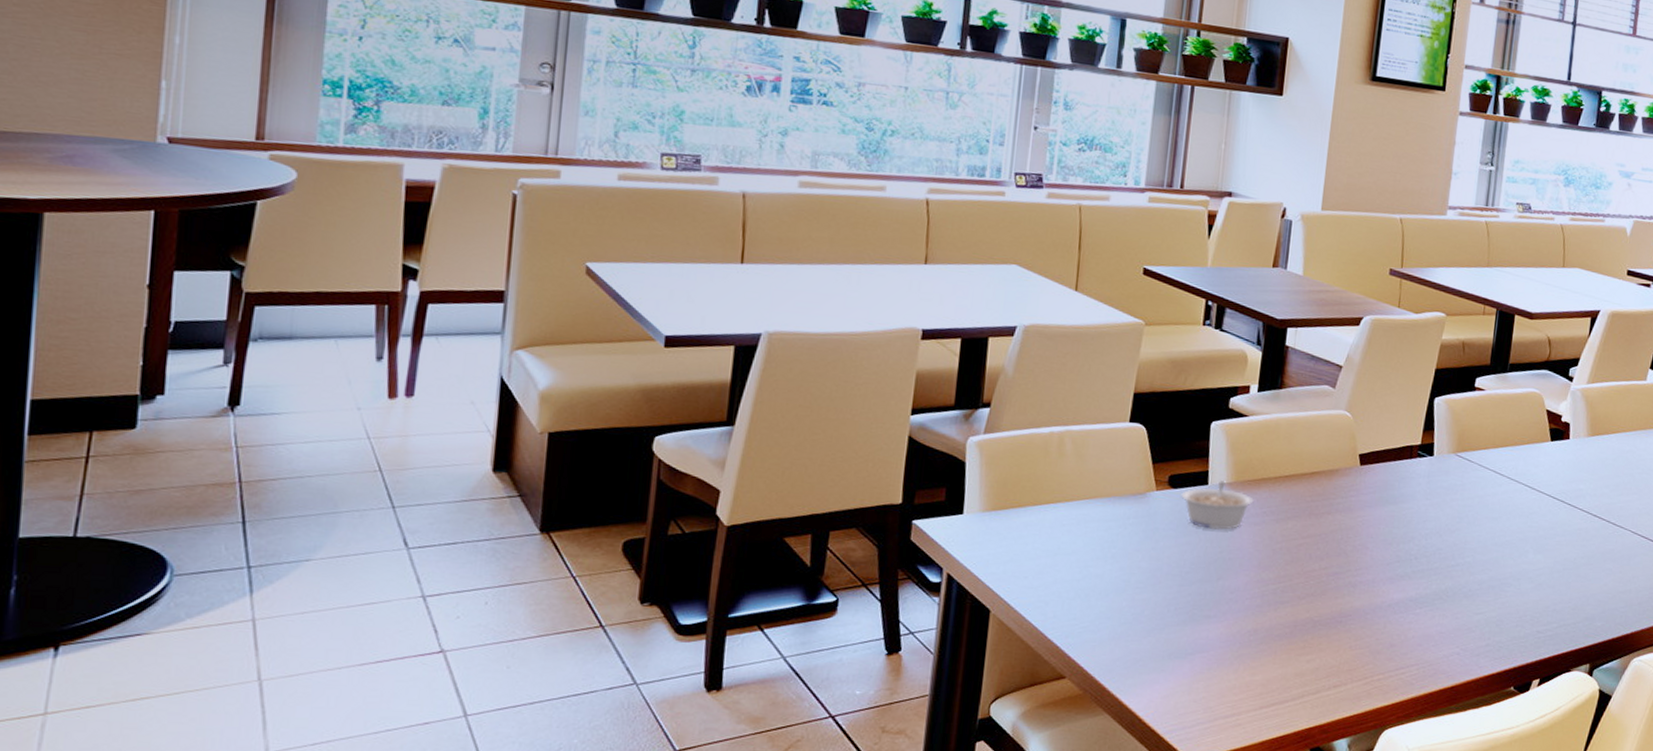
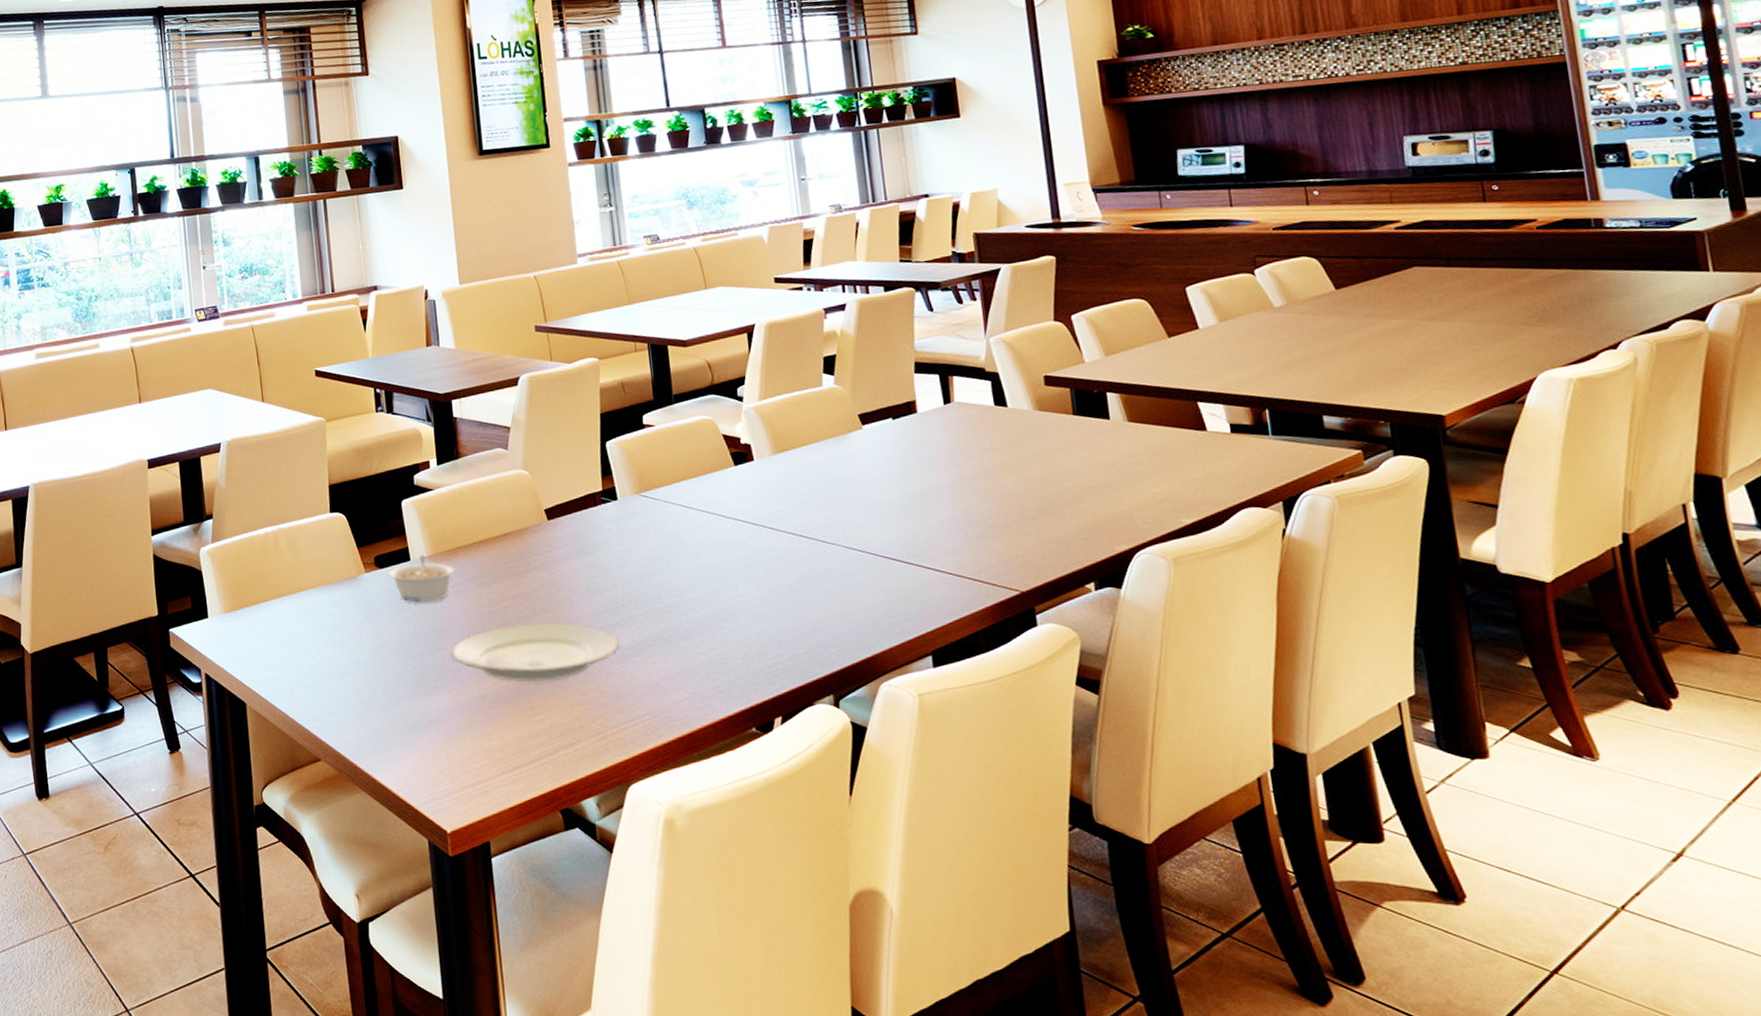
plate: none [1229,564,1405,623] -> present [449,622,620,682]

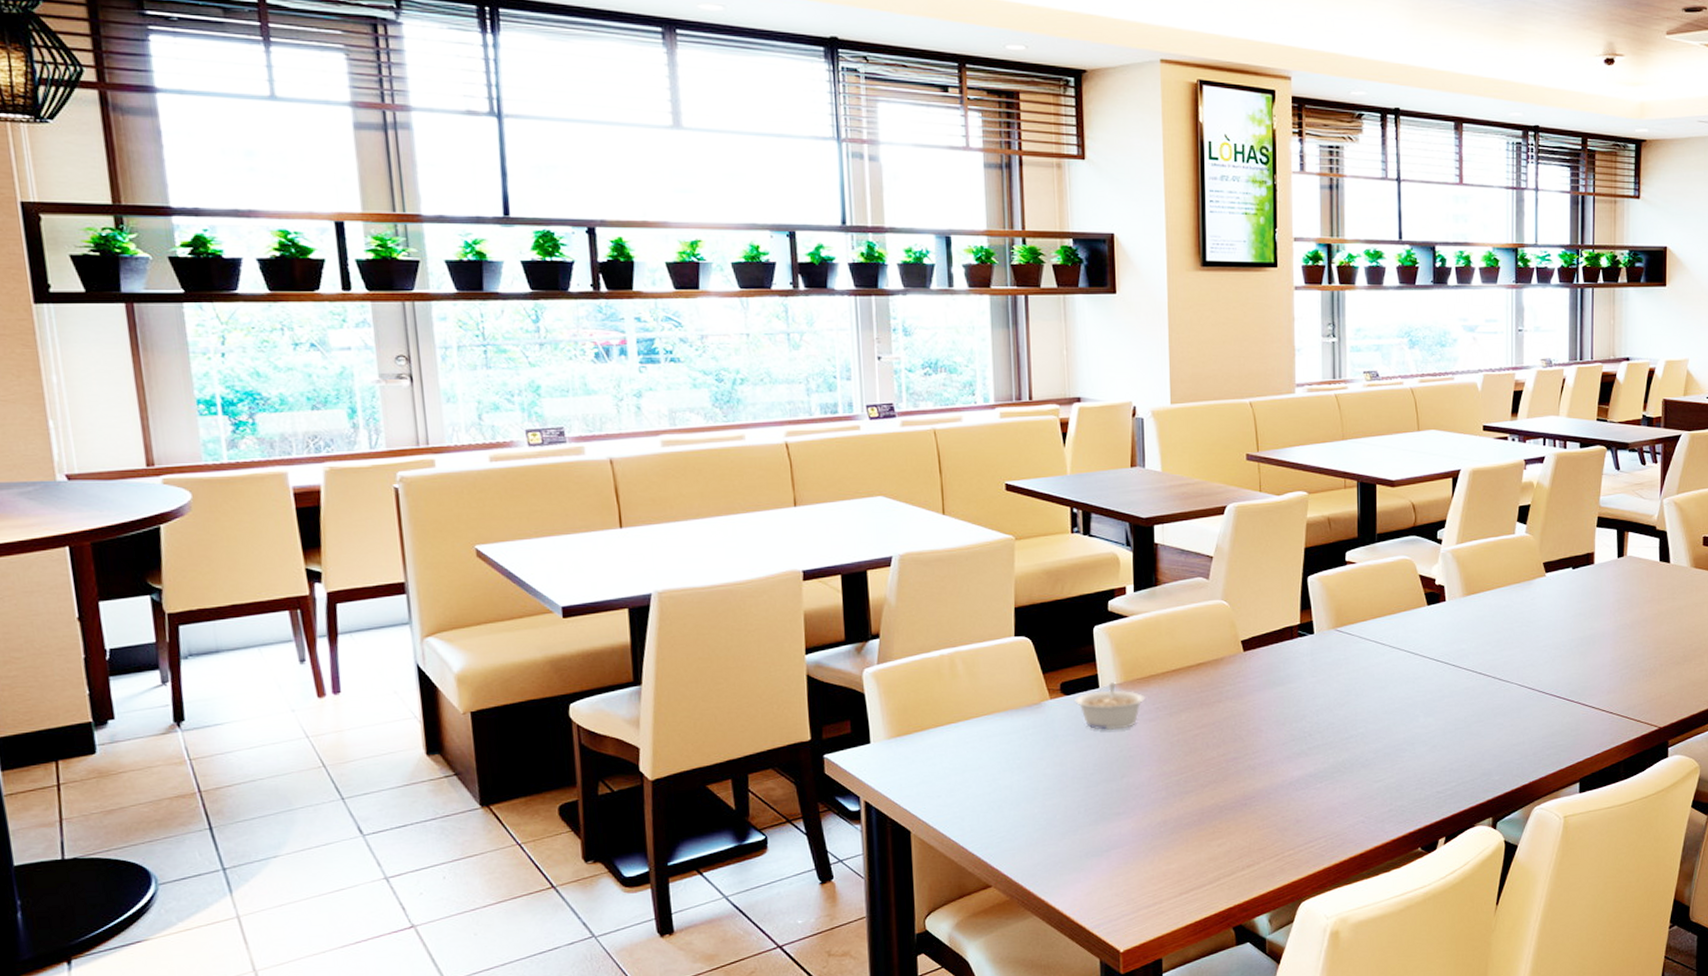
plate: present [449,622,620,682] -> none [1134,751,1303,808]

